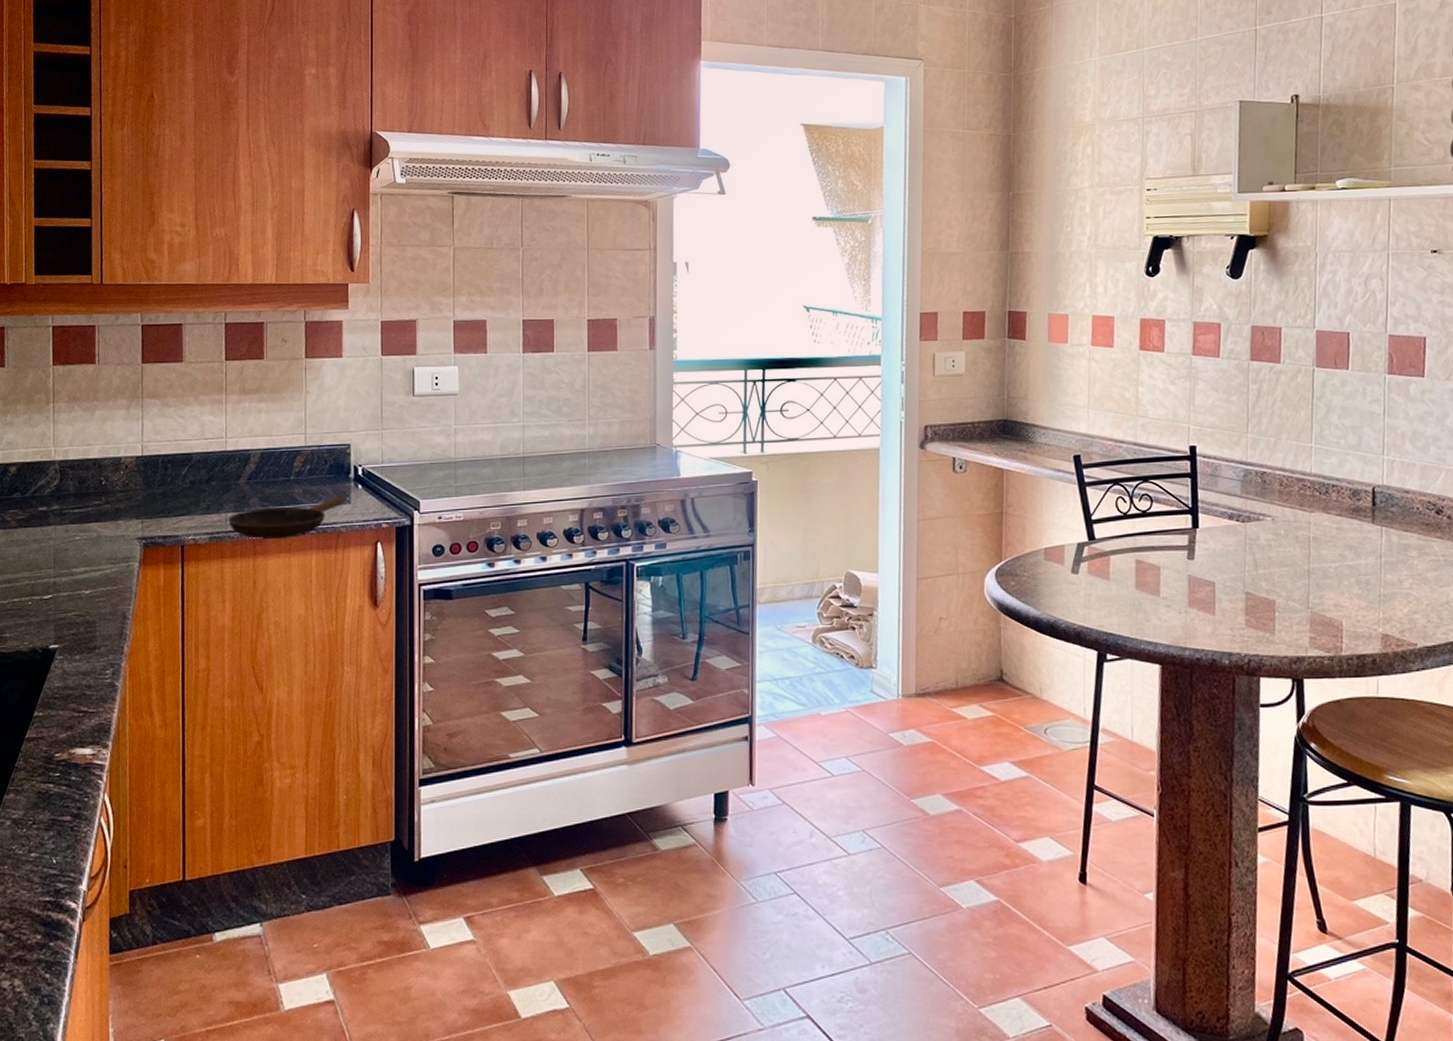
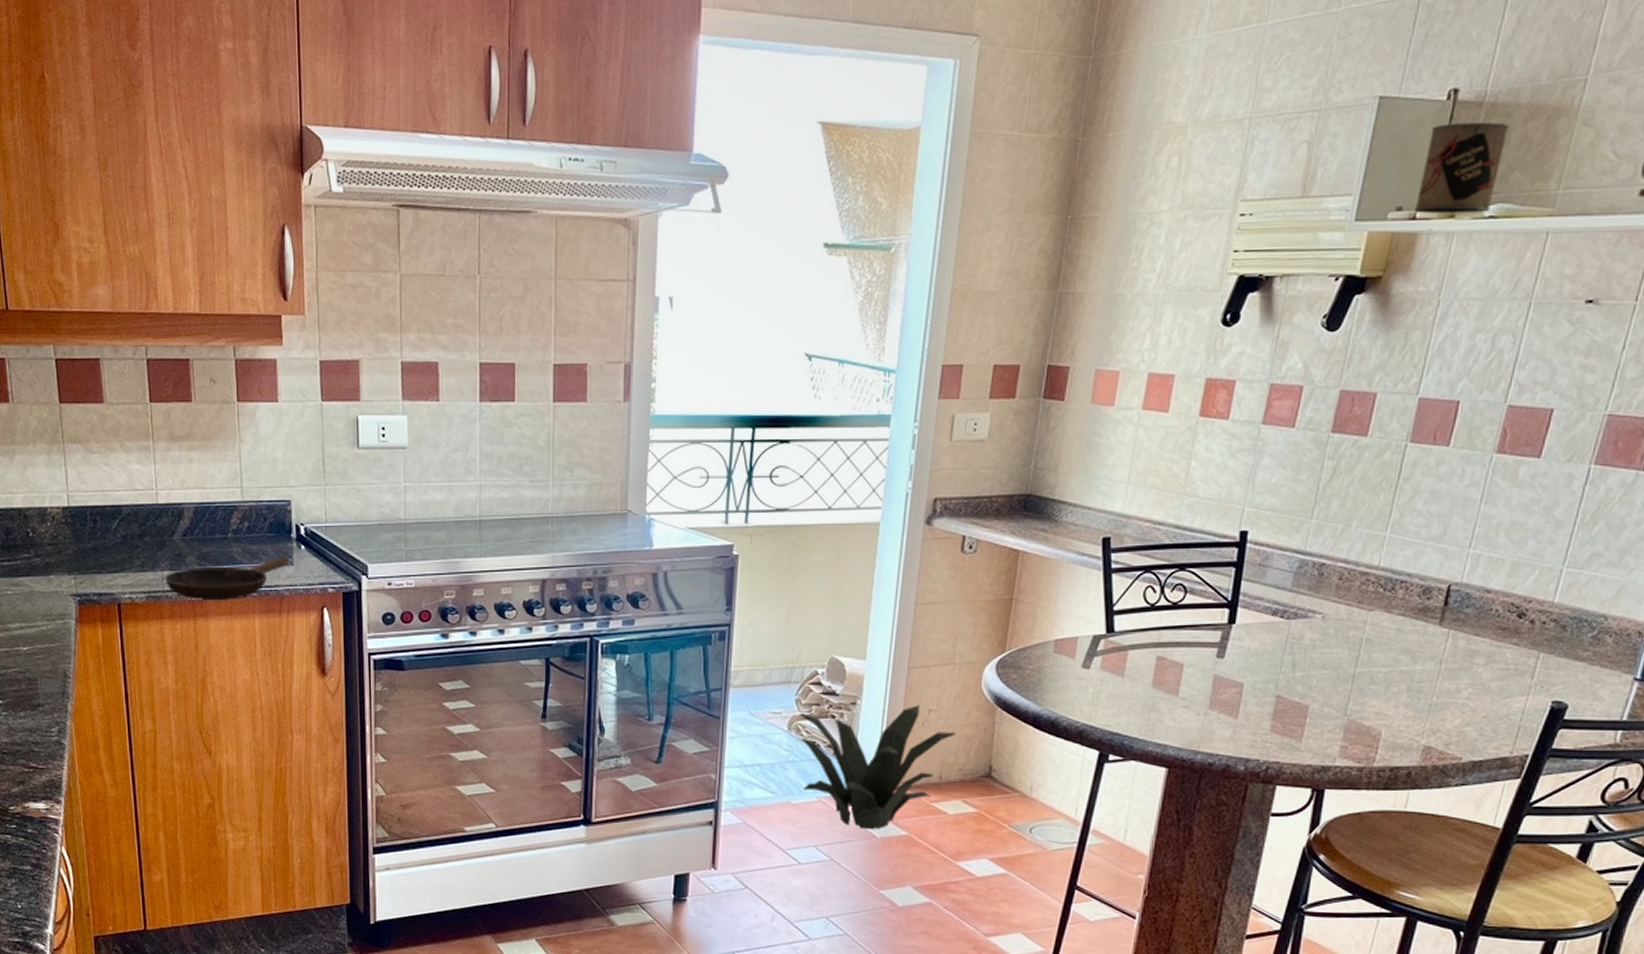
plant: none [823,614,966,738] -> present [800,705,956,830]
tin can: none [1282,118,1343,187] -> present [1414,121,1510,215]

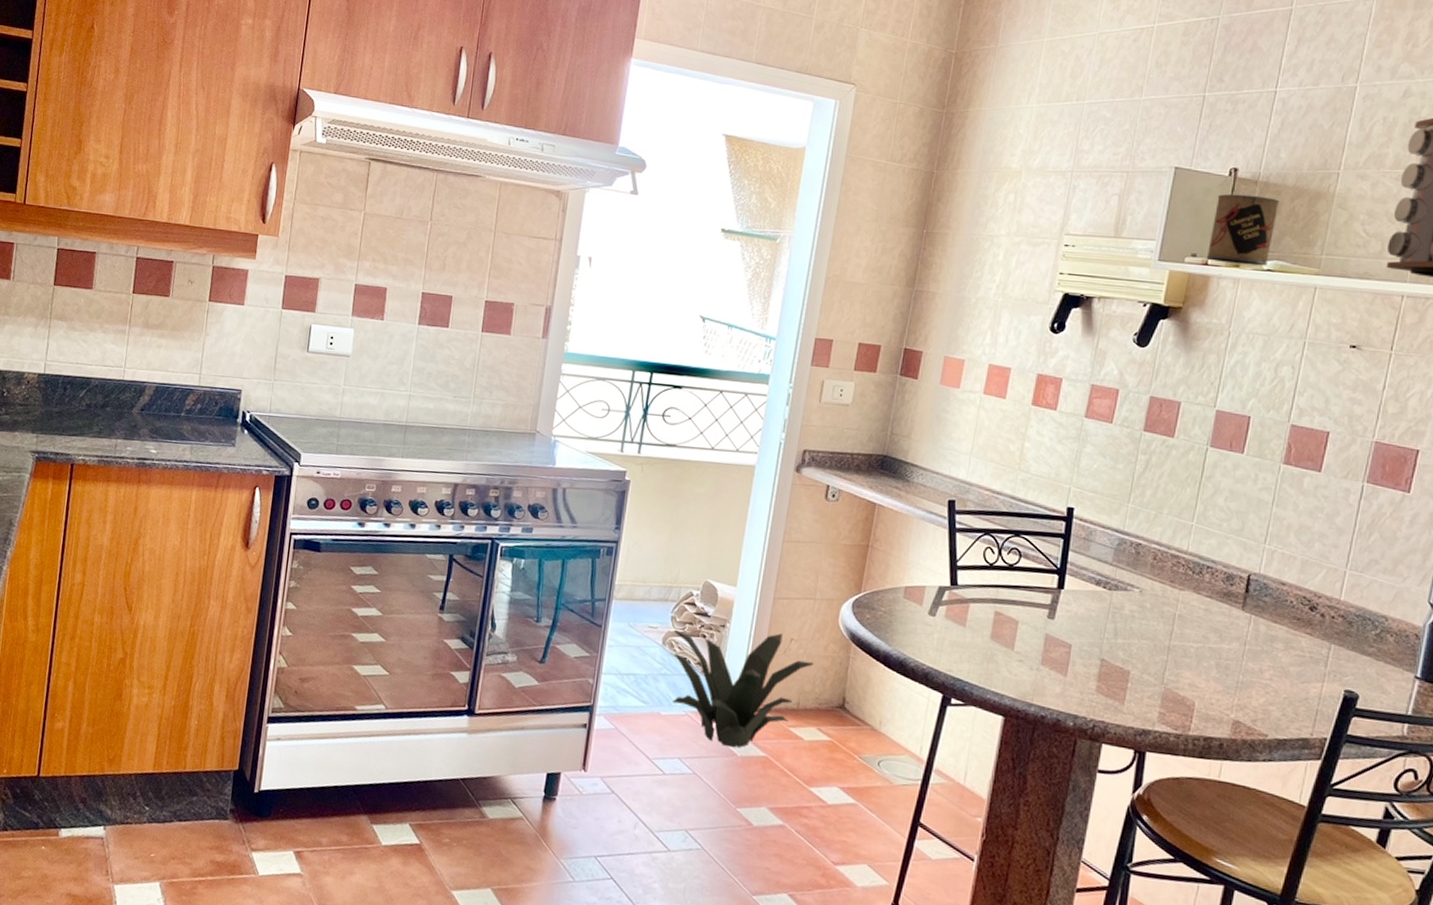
frying pan: present [165,557,289,600] -> none [118,438,232,471]

